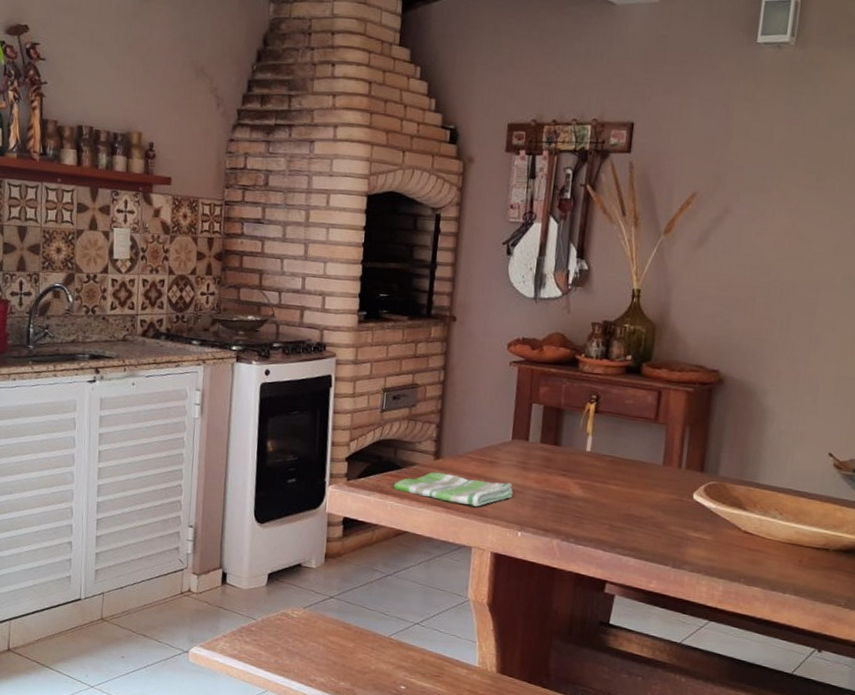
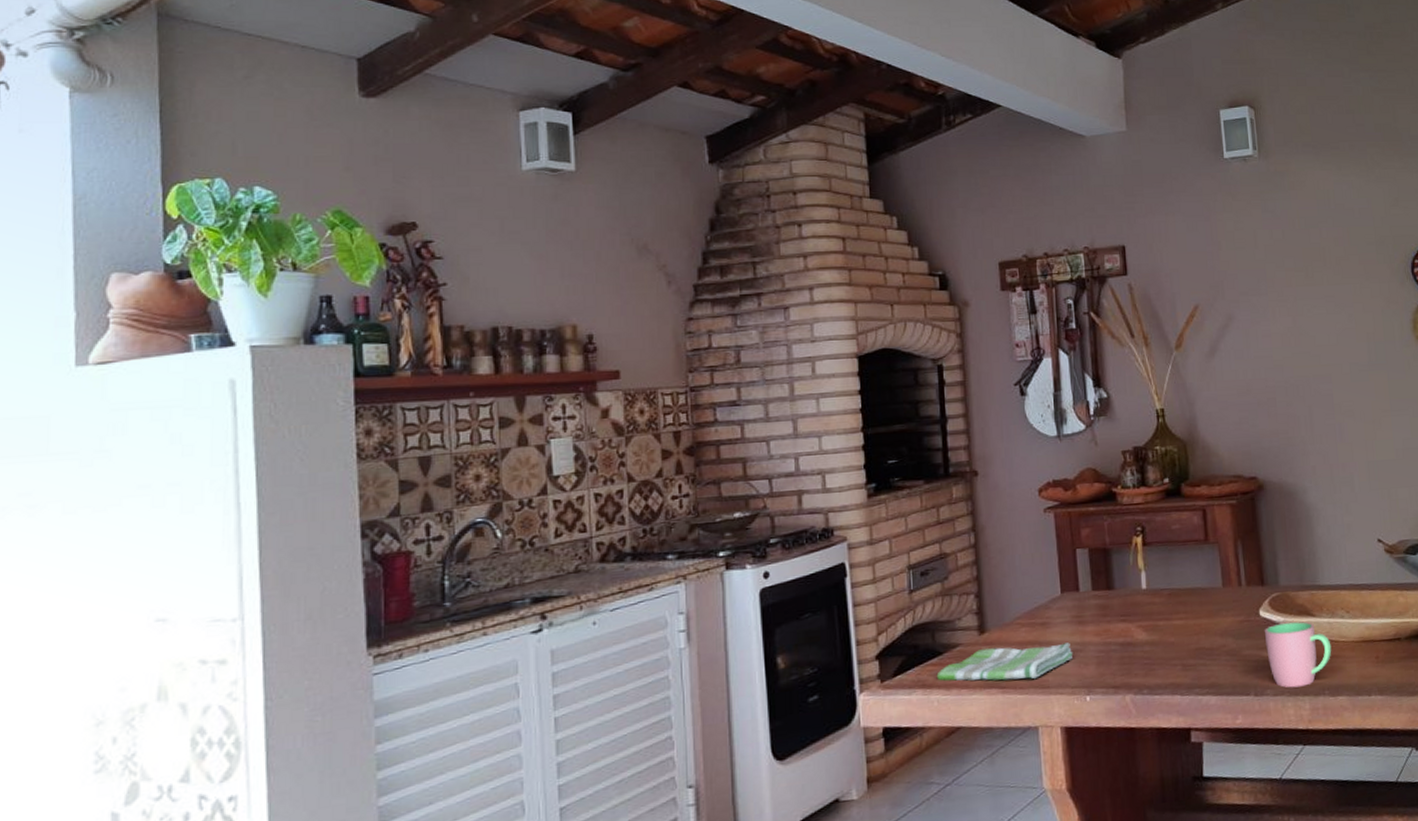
cup: none [692,509,757,570] -> present [1264,621,1332,688]

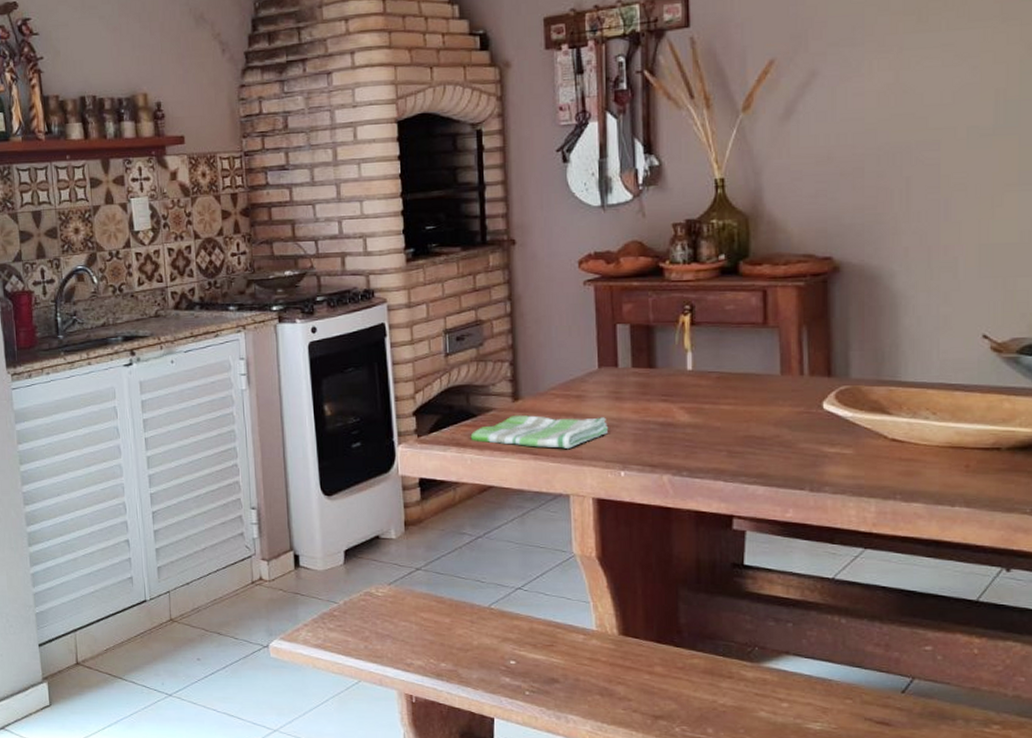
cup: present [1264,621,1332,688] -> none [826,419,909,488]

